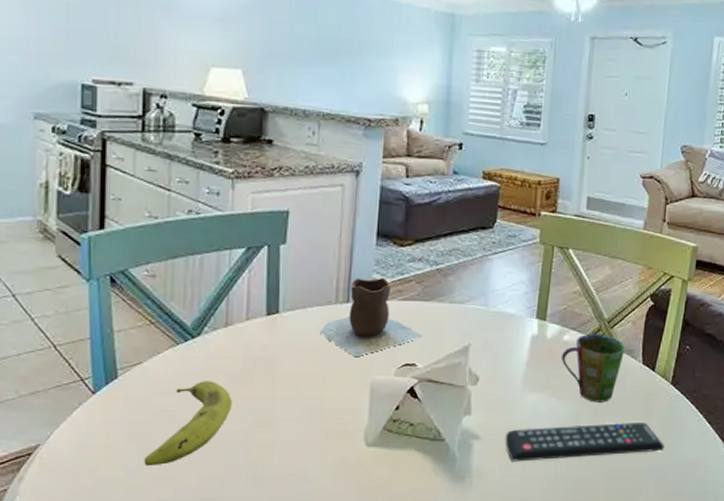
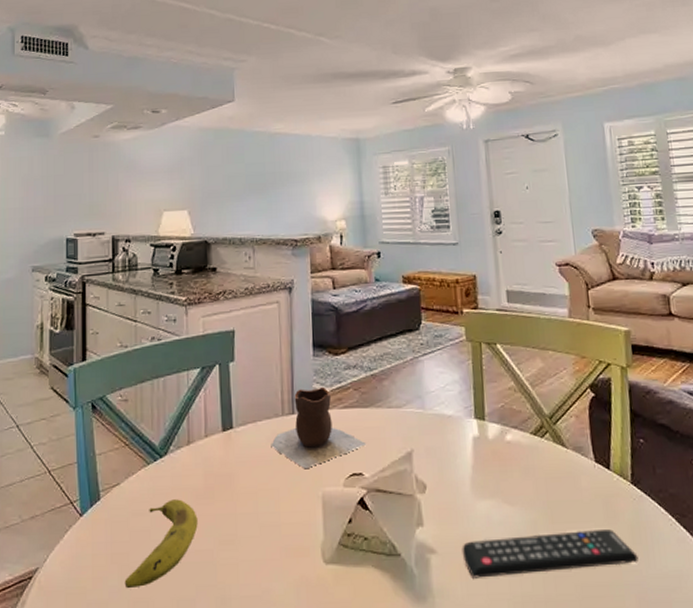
cup: present [560,334,626,402] -> none [506,432,574,508]

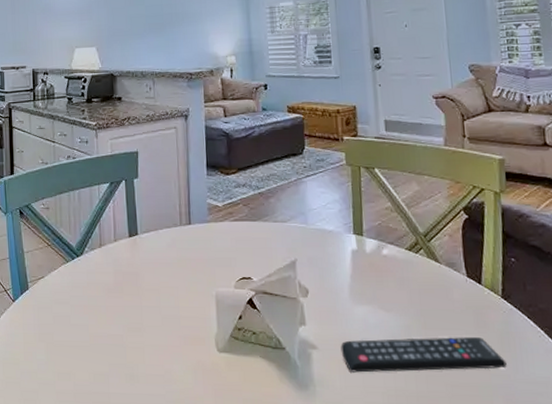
fruit: present [124,499,198,589] -> none [50,292,110,363]
vase: present [271,386,367,469] -> none [171,202,255,272]

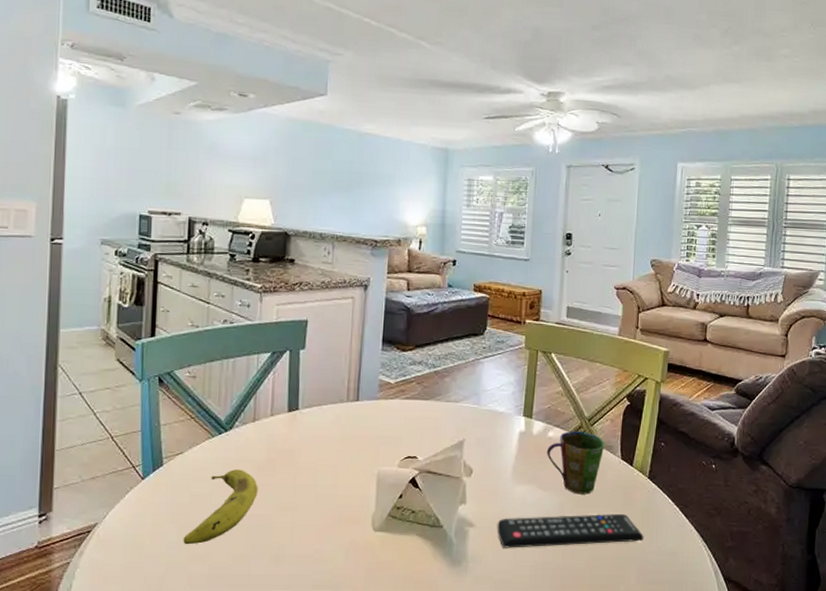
fruit: none [50,292,110,363] -> present [183,469,258,545]
cup: none [382,248,447,316] -> present [546,431,605,495]

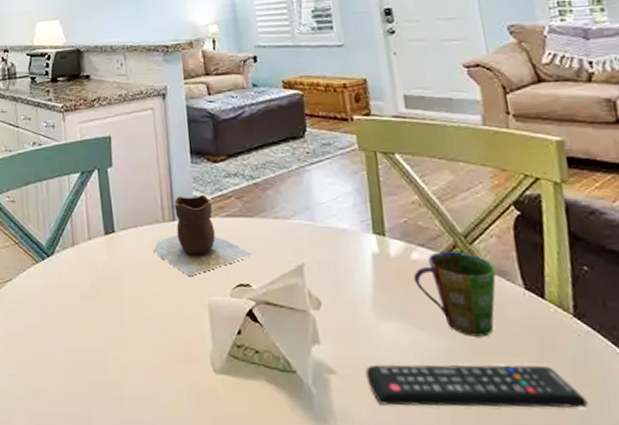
fruit: present [183,469,258,545] -> none [22,297,87,379]
vase: none [334,378,424,450] -> present [153,194,253,277]

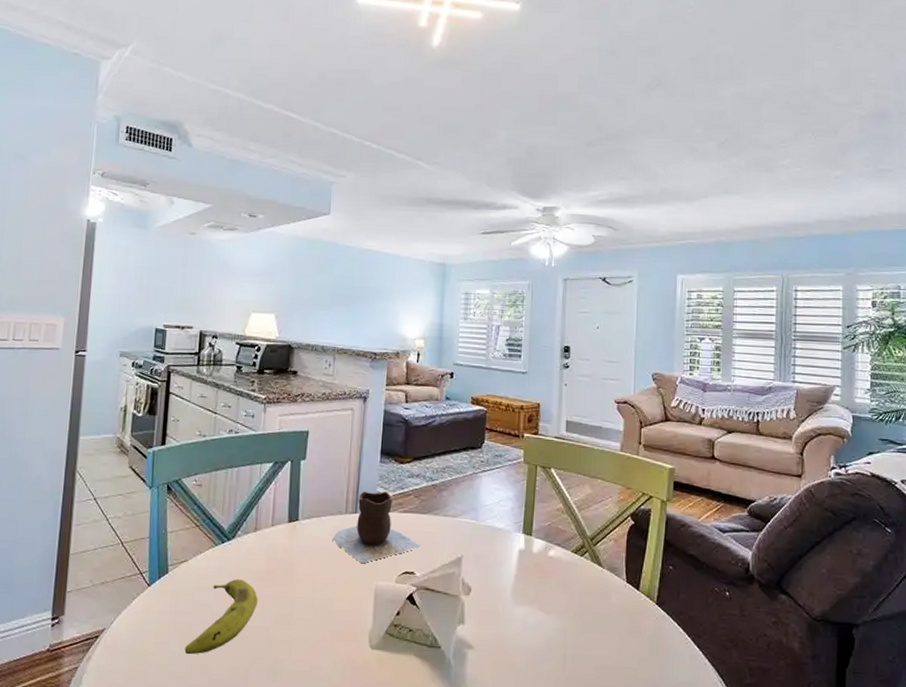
fruit: none [22,297,87,379] -> present [184,579,258,655]
remote control: present [365,364,588,409] -> none [496,641,653,674]
cup: present [413,252,497,337] -> none [547,550,609,619]

